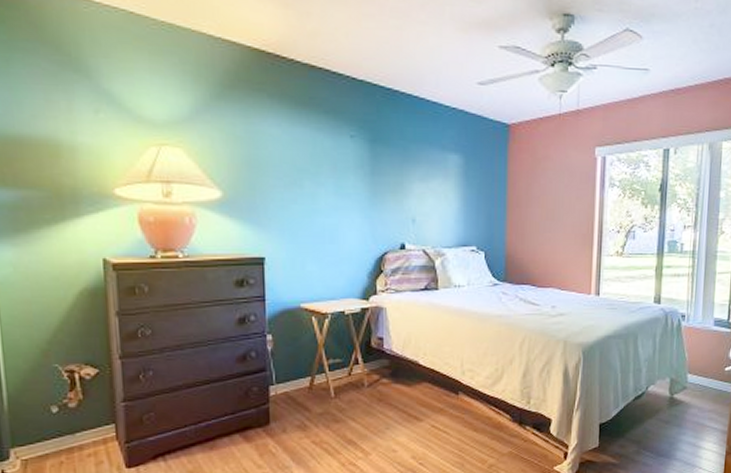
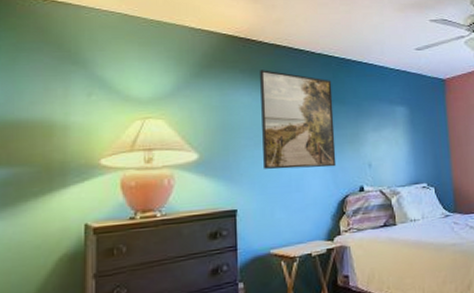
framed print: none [291,96,376,219] -> present [260,70,337,170]

